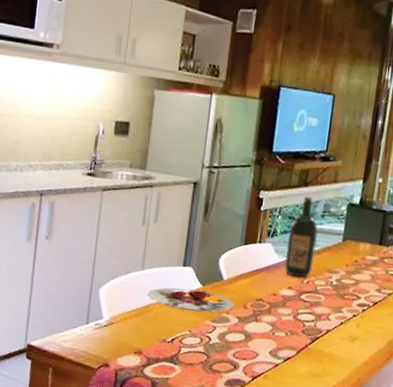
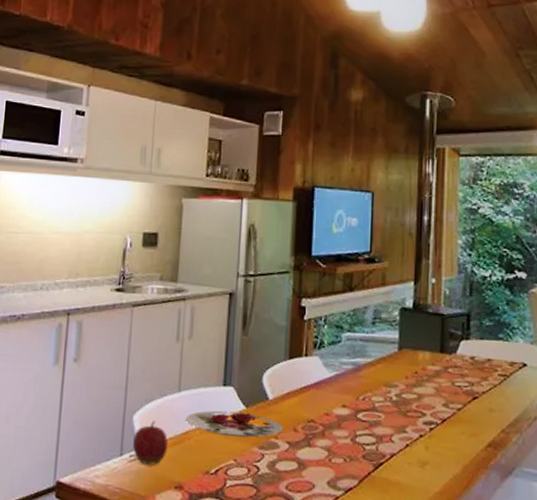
apple: none [98,294,131,333] -> present [133,420,169,465]
wine bottle: present [284,196,318,277] -> none [336,302,370,393]

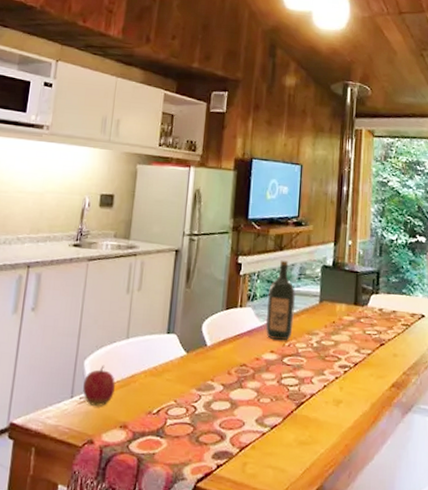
plate: present [185,410,283,438] -> none [132,356,219,381]
wine bottle: none [336,302,370,393] -> present [266,260,296,340]

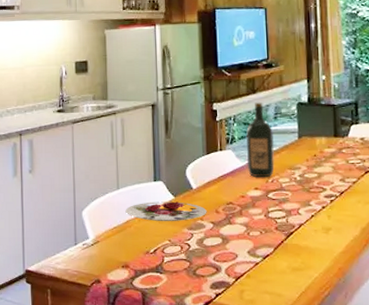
apple: present [83,365,116,406] -> none [84,214,114,250]
plate: none [132,356,219,381] -> present [125,201,207,221]

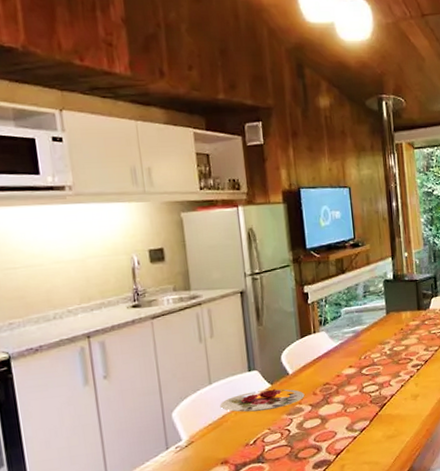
wine bottle: present [246,102,275,177] -> none [338,282,366,356]

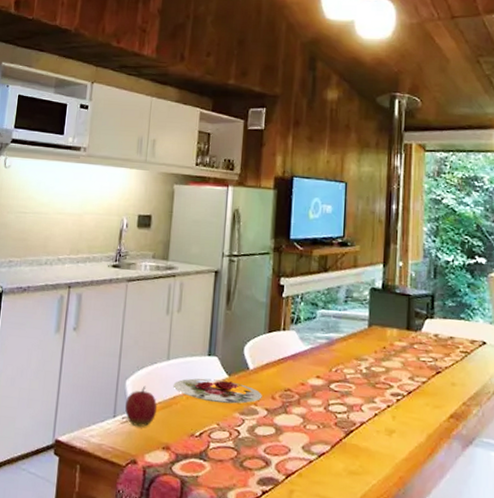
apple: none [176,413,209,452] -> present [125,385,158,427]

